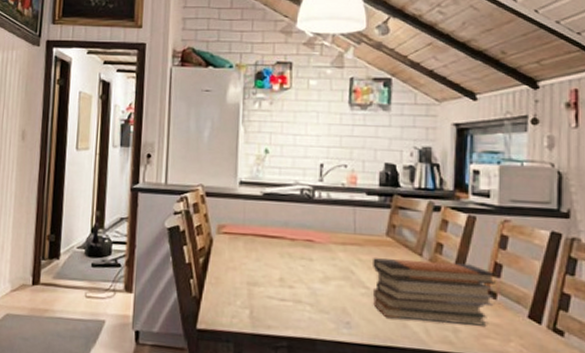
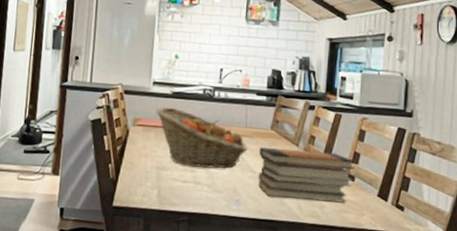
fruit basket: none [244,211,358,284] -> present [156,107,248,169]

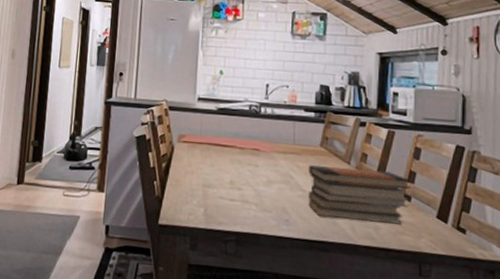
fruit basket: present [156,107,248,169] -> none [201,123,296,187]

